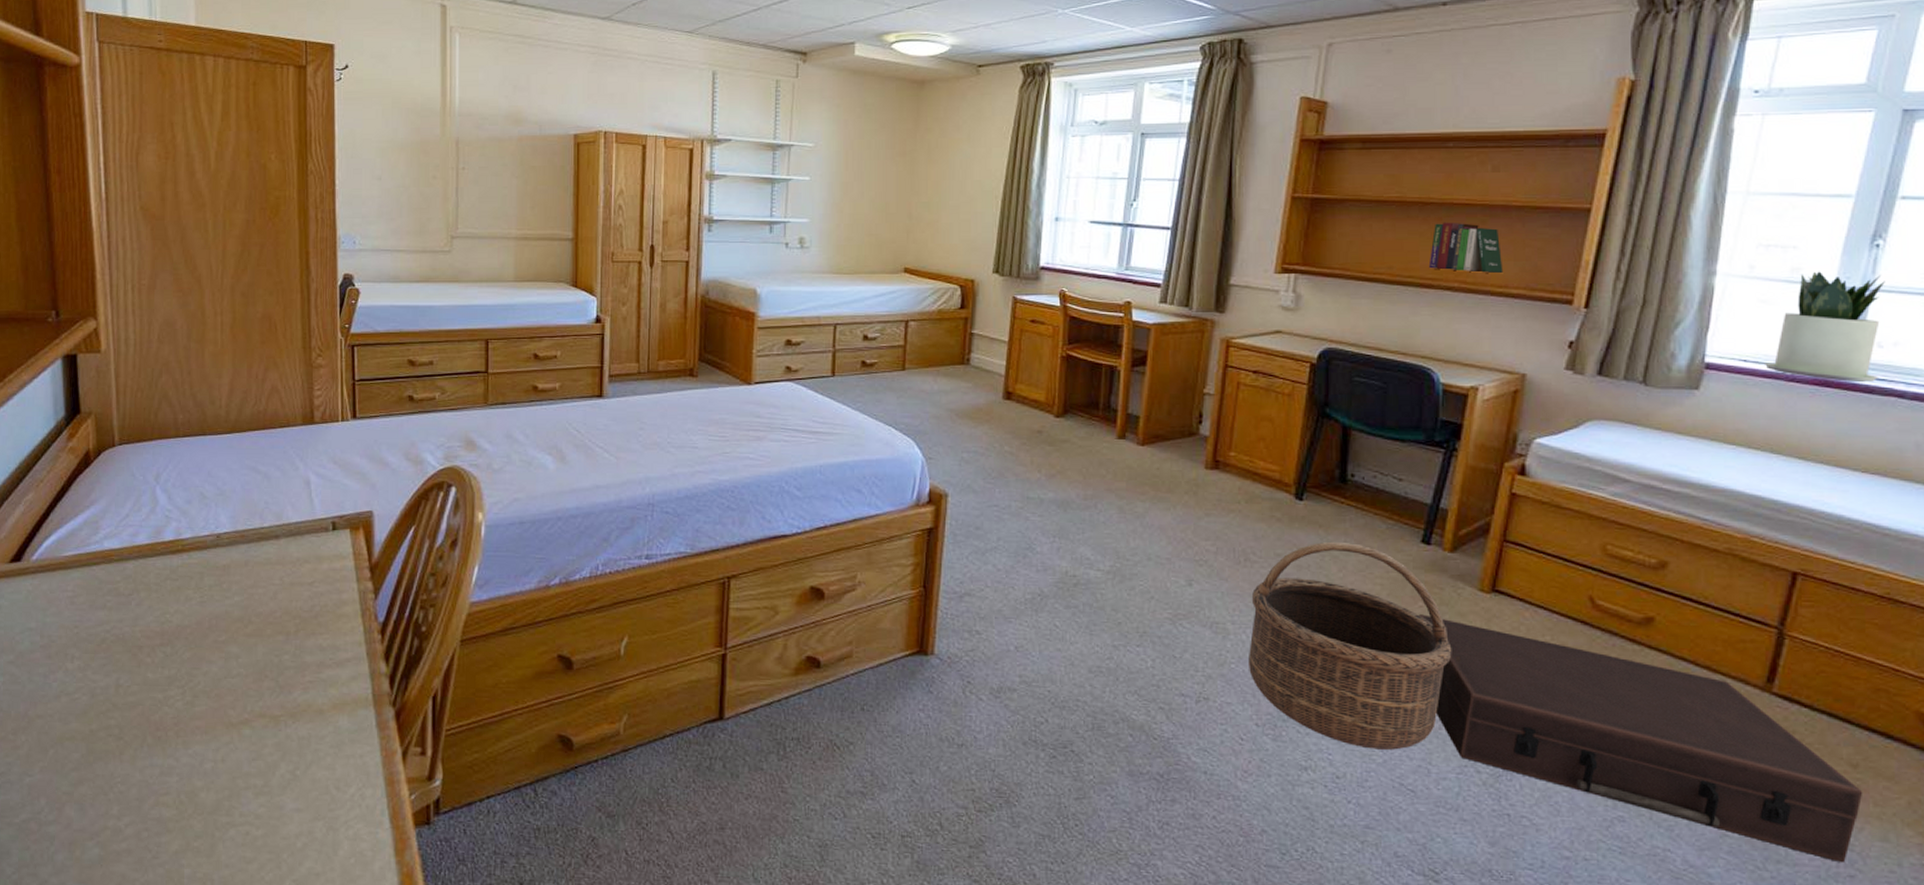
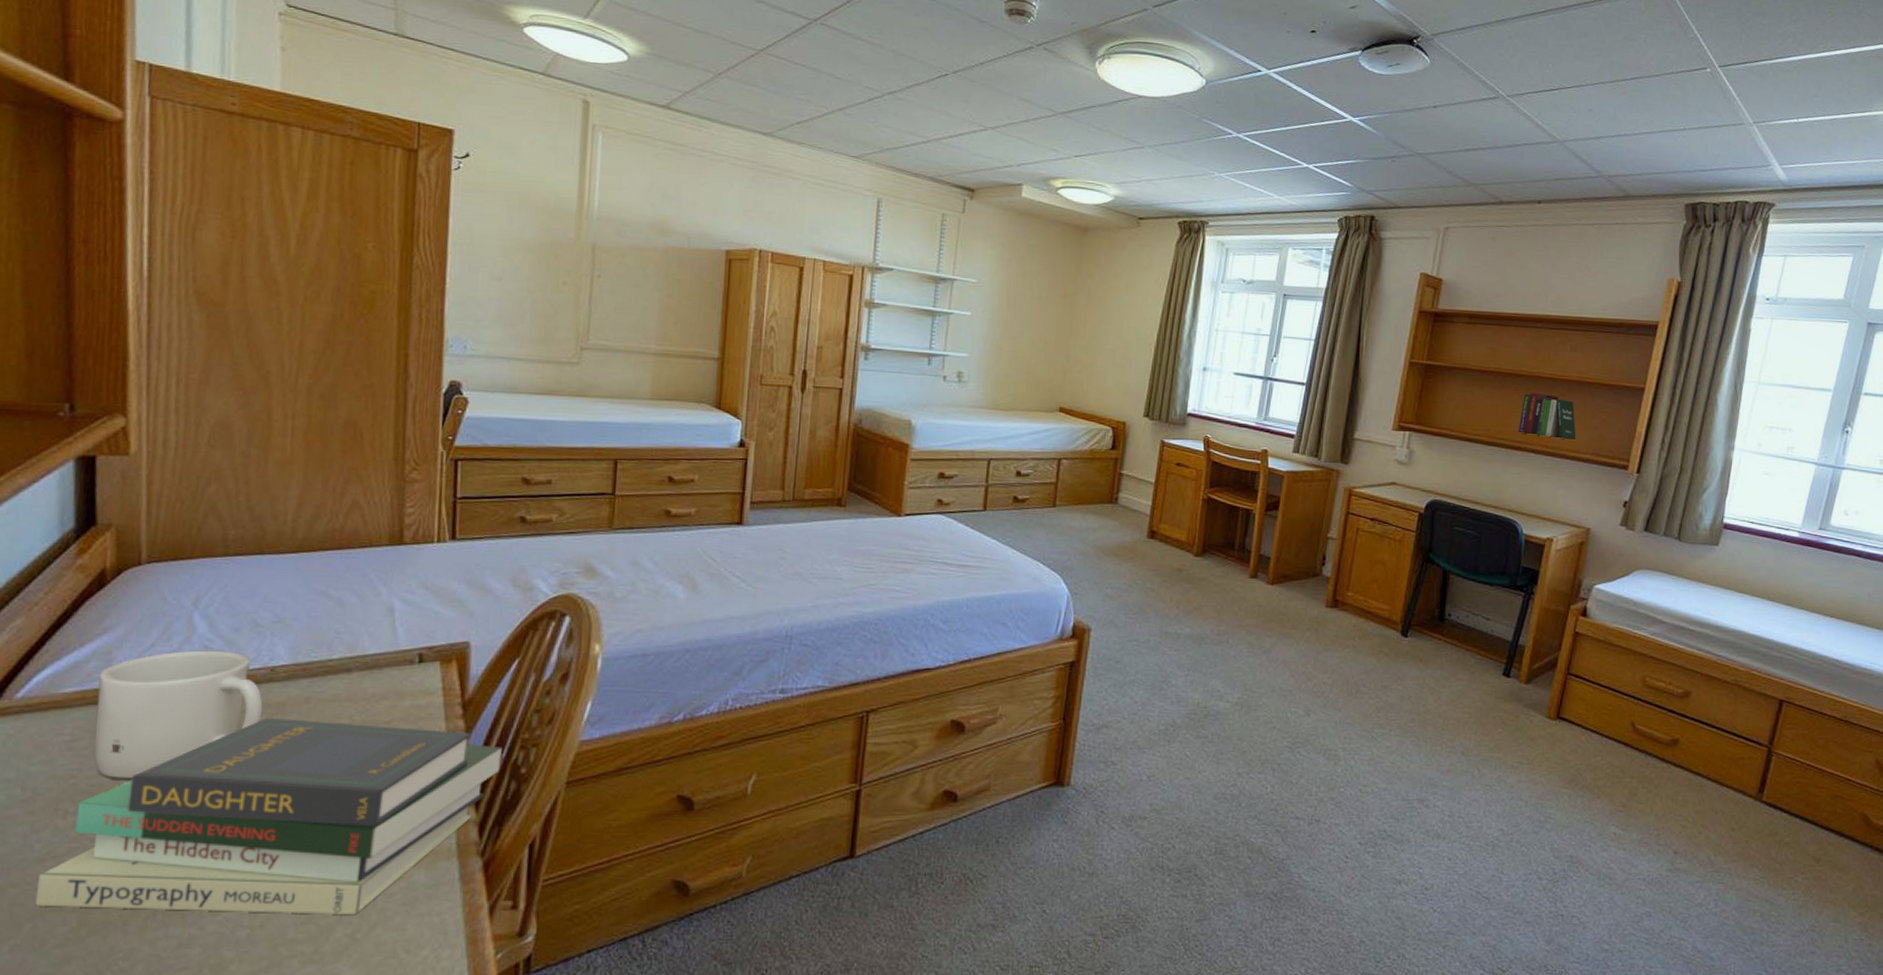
books: none [55,578,405,754] -> present [35,717,502,915]
mug: none [89,519,213,631] -> present [94,650,263,781]
basket: present [1249,541,1452,750] -> none [1355,674,1524,862]
suitcase: present [1419,614,1863,863] -> none [1498,739,1823,942]
planter: present [1765,271,1885,383] -> none [1766,450,1851,544]

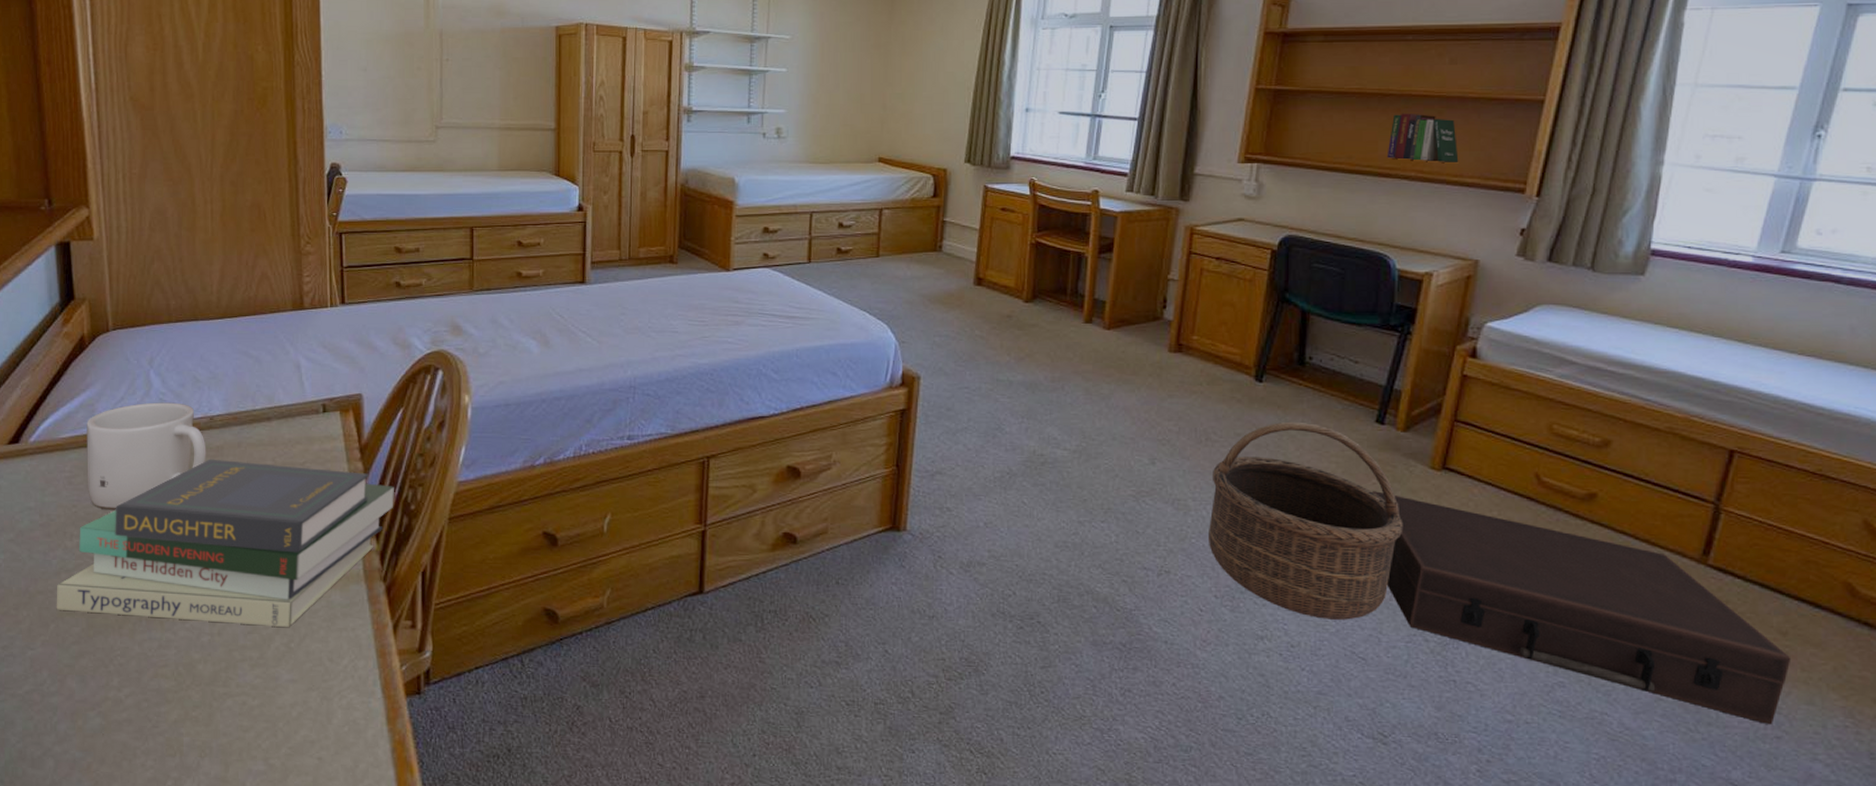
basket: none [1355,674,1524,862] -> present [1209,421,1403,620]
suitcase: none [1498,739,1823,942] -> present [1372,491,1792,725]

